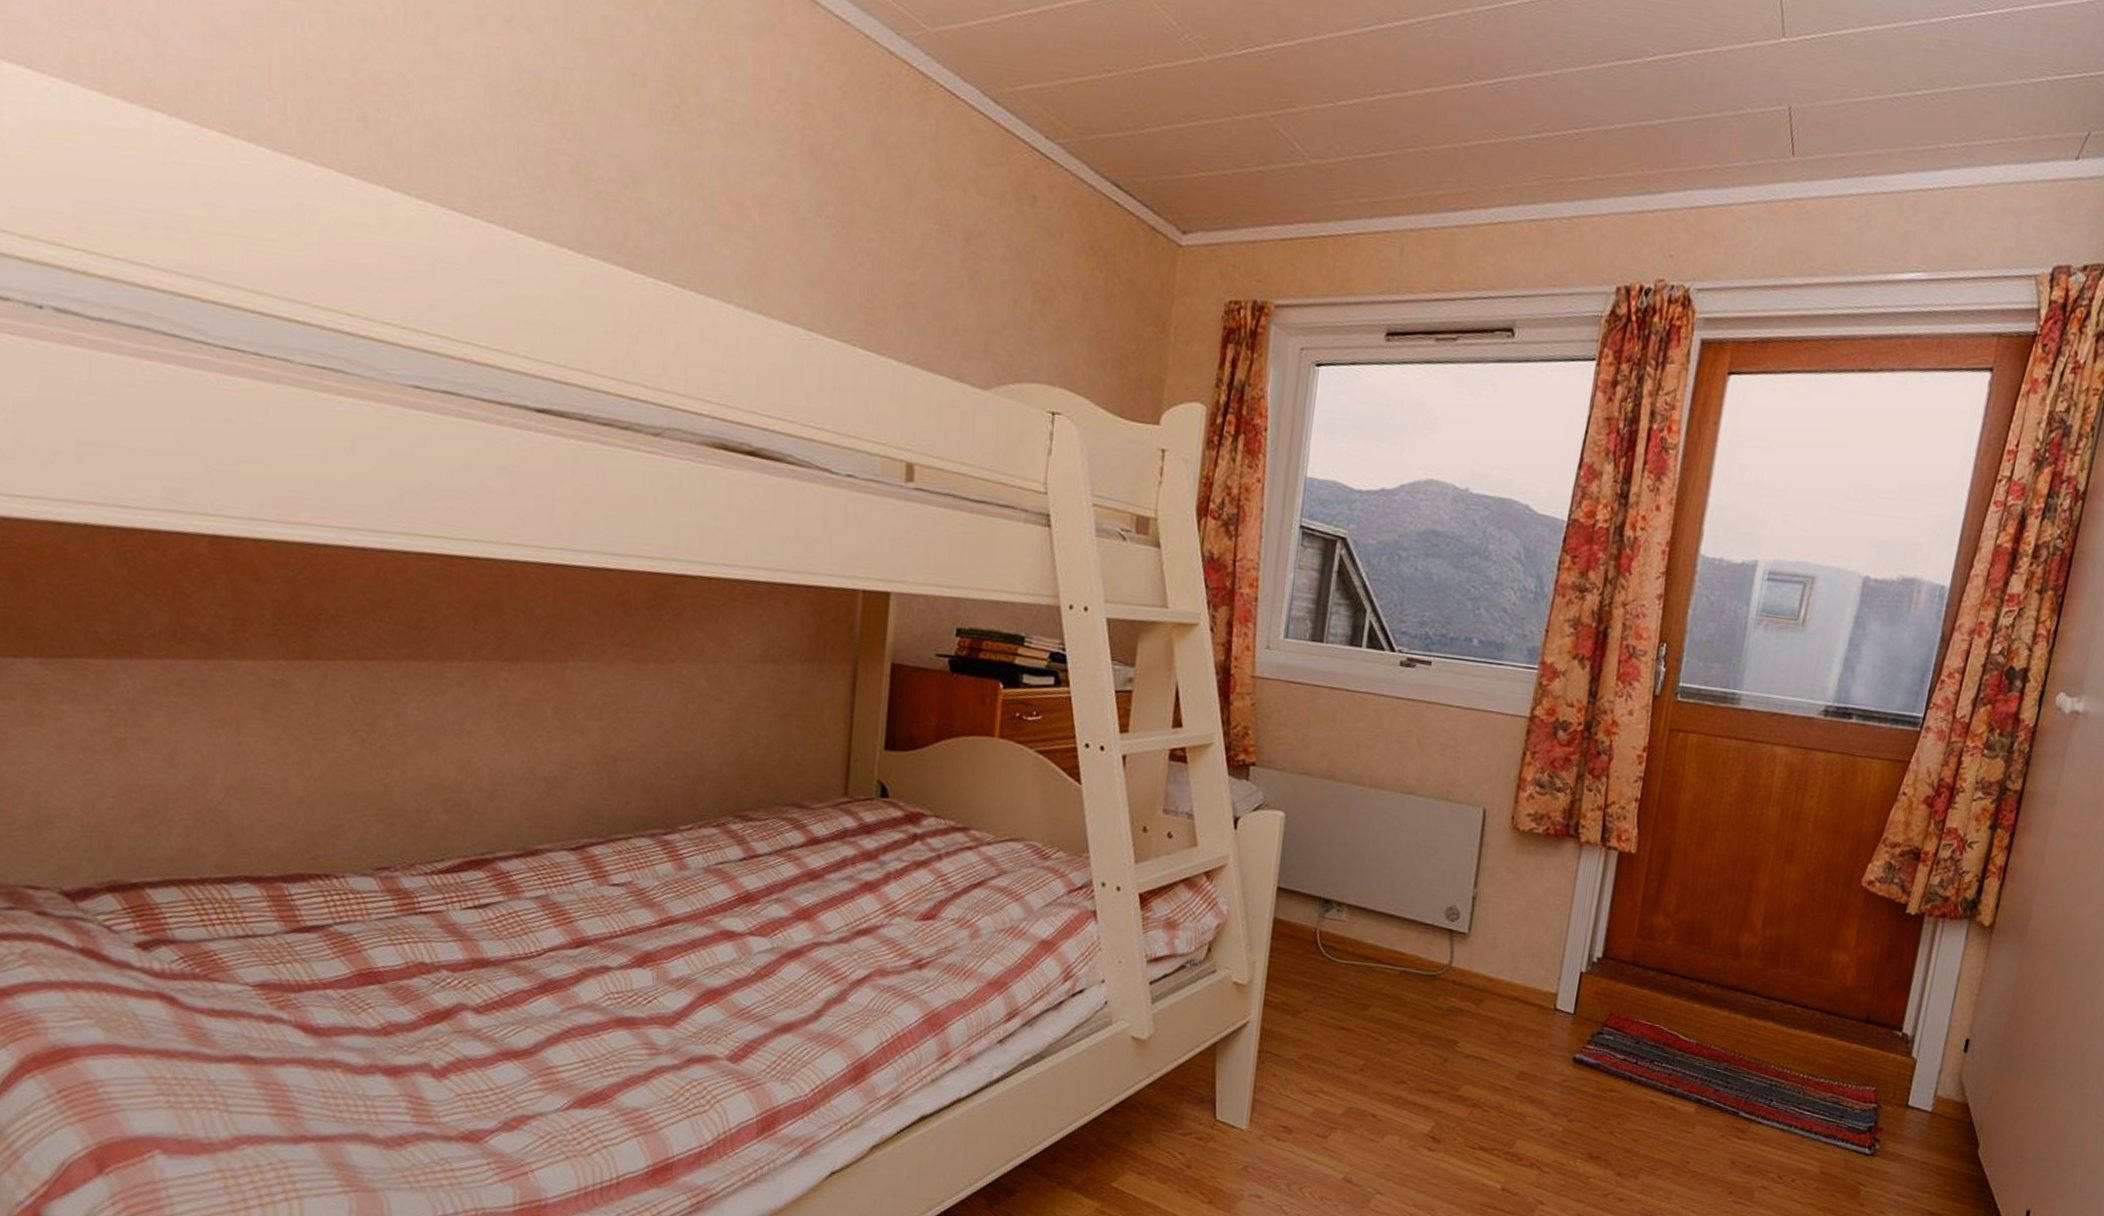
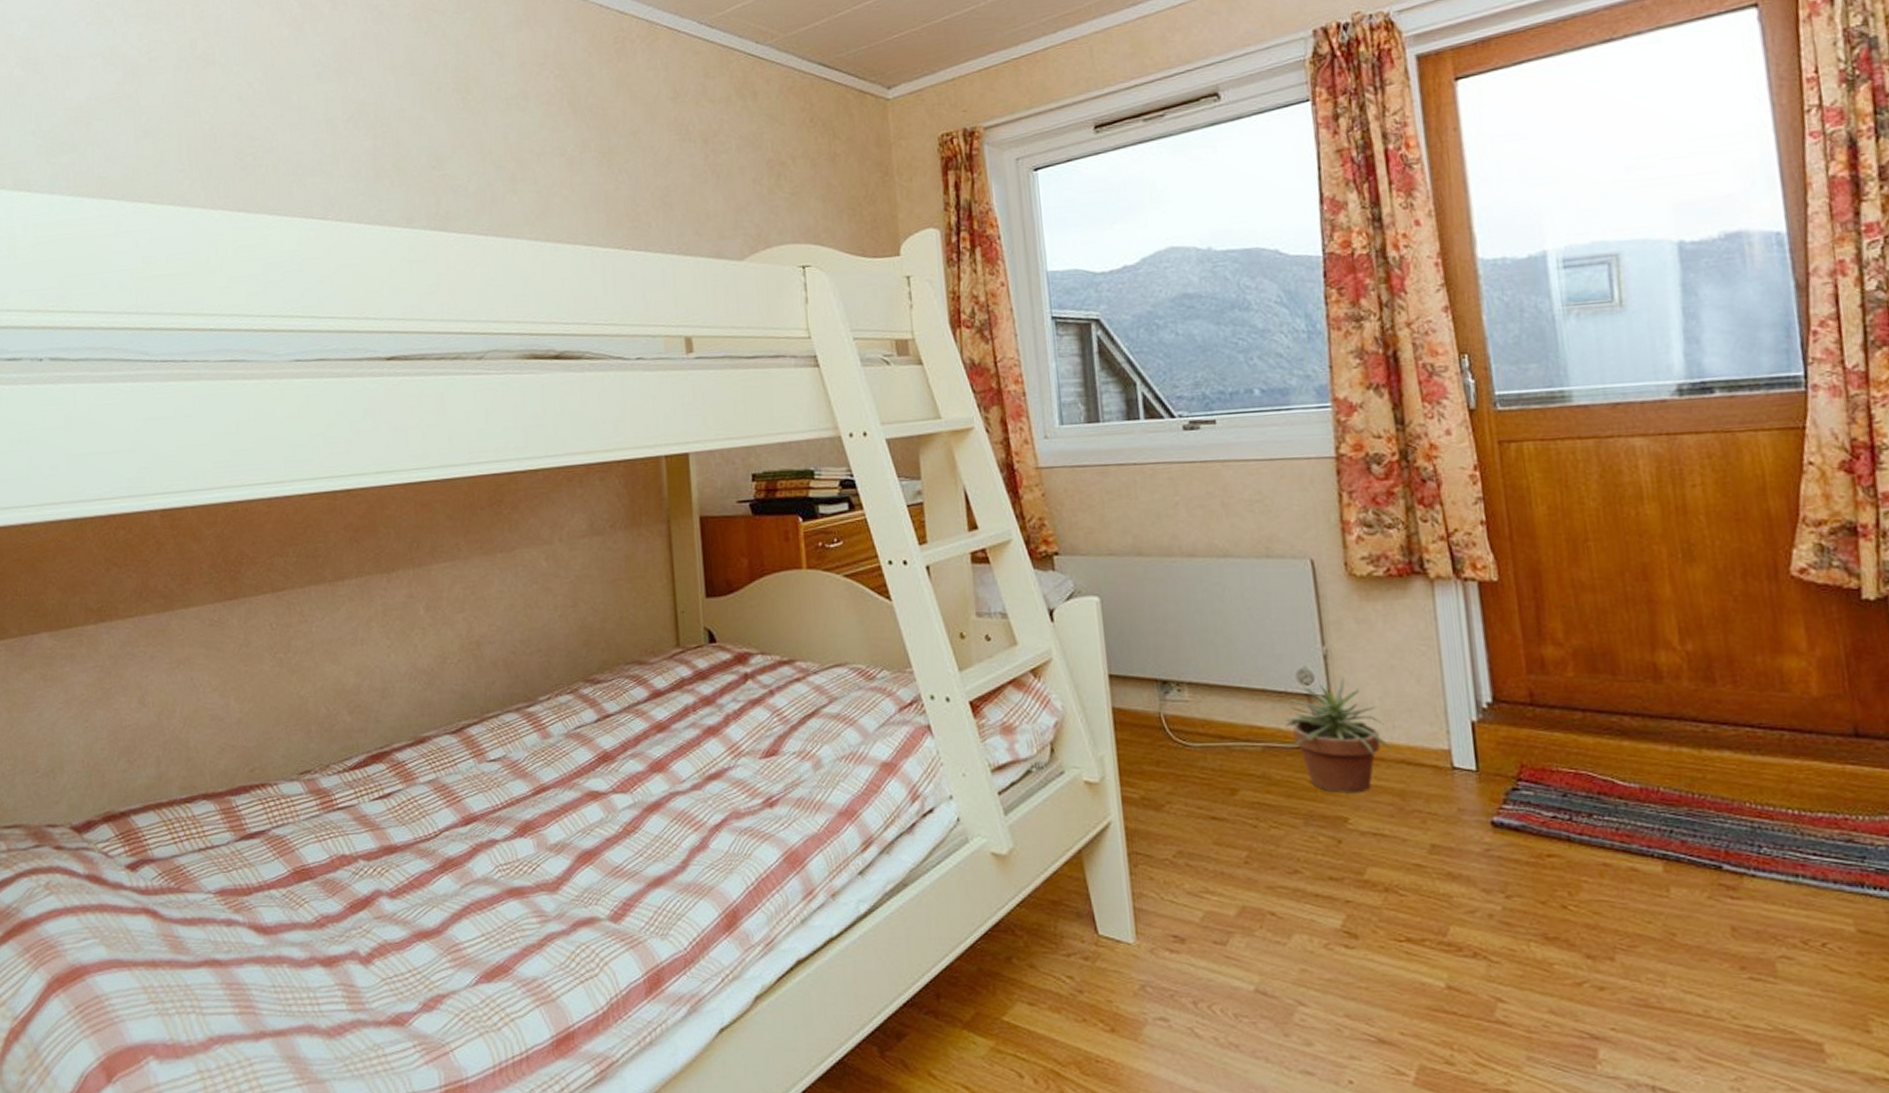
potted plant: none [1423,918,1511,1021] -> present [1283,677,1394,792]

